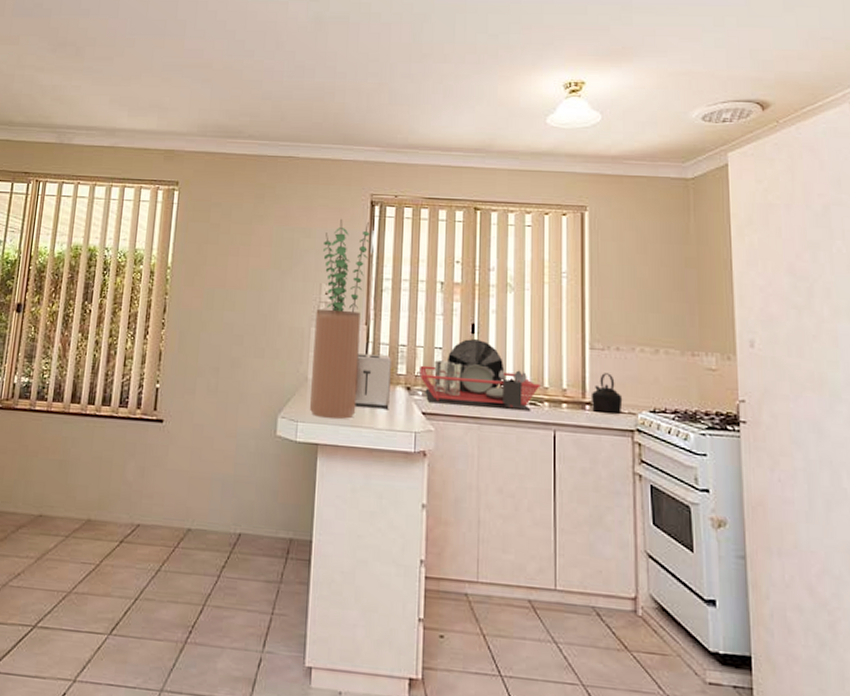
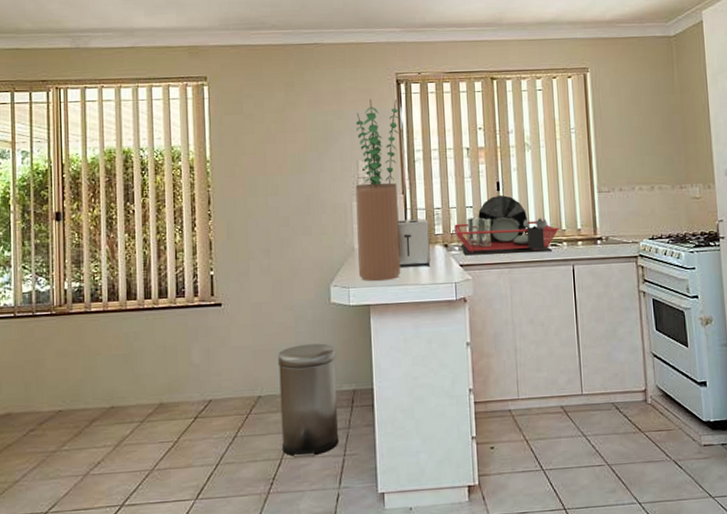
pedal bin: none [206,477,276,610] -> present [277,343,339,459]
kettle: present [590,373,623,415] -> none [601,211,627,246]

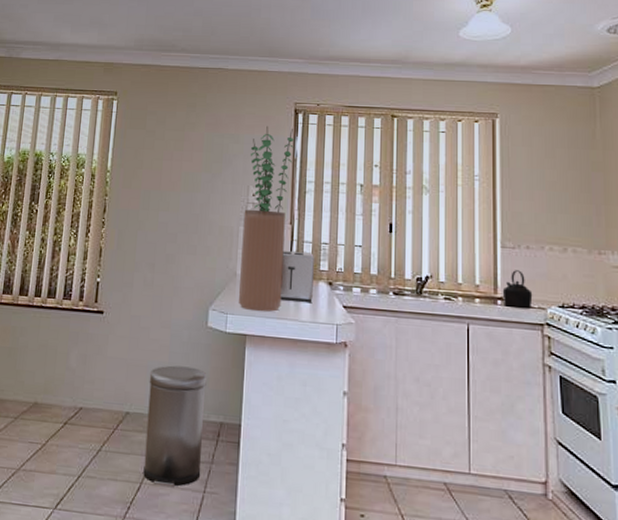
dish rack: present [454,194,559,256] -> none [341,237,455,306]
kettle: none [601,211,627,246] -> present [502,270,533,310]

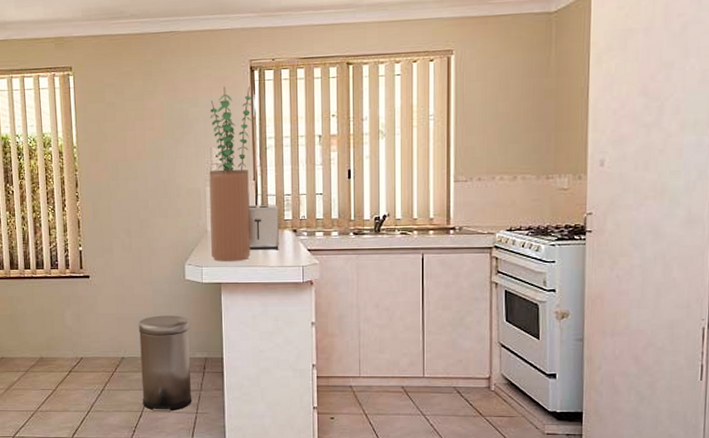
kettle: present [502,270,533,310] -> none [454,201,483,236]

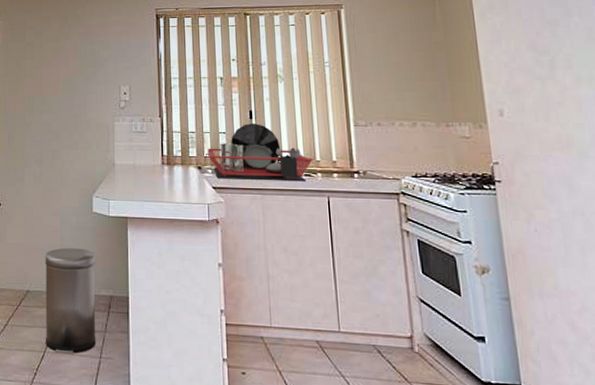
vase: present [209,86,252,262] -> none [117,31,158,197]
toaster: present [248,205,279,251] -> none [154,141,185,187]
dish rack: none [304,182,410,242] -> present [208,122,313,182]

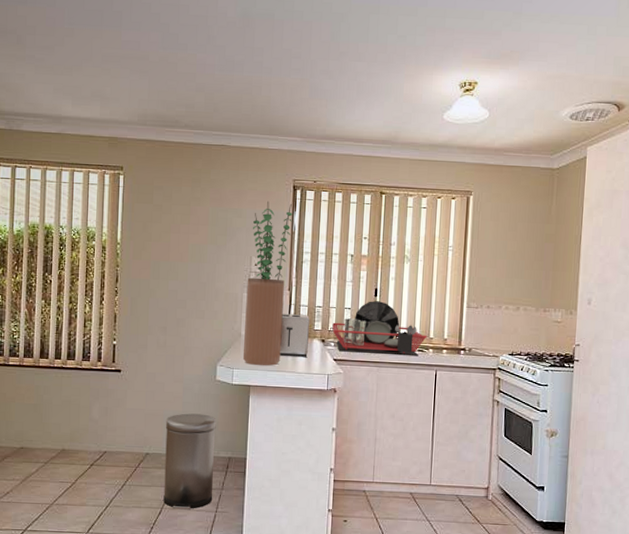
vase: none [117,31,158,197] -> present [242,201,292,366]
toaster: none [154,141,185,187] -> present [280,314,309,358]

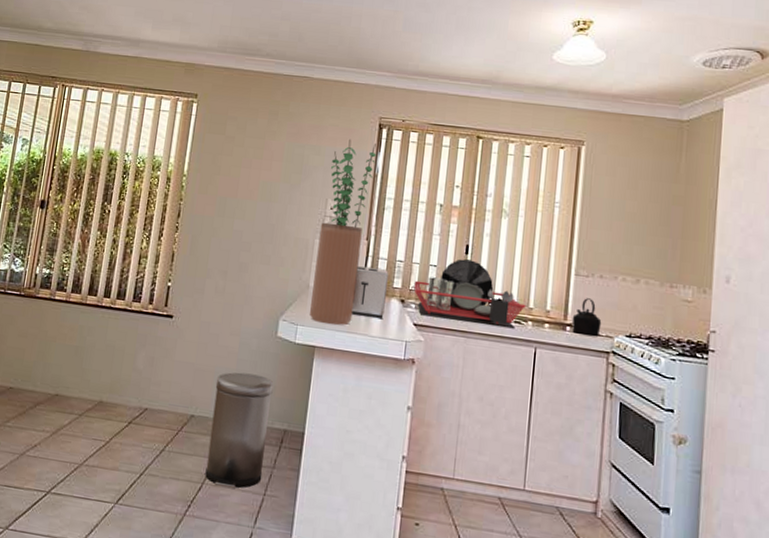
kettle: none [465,326,489,358] -> present [572,298,602,337]

